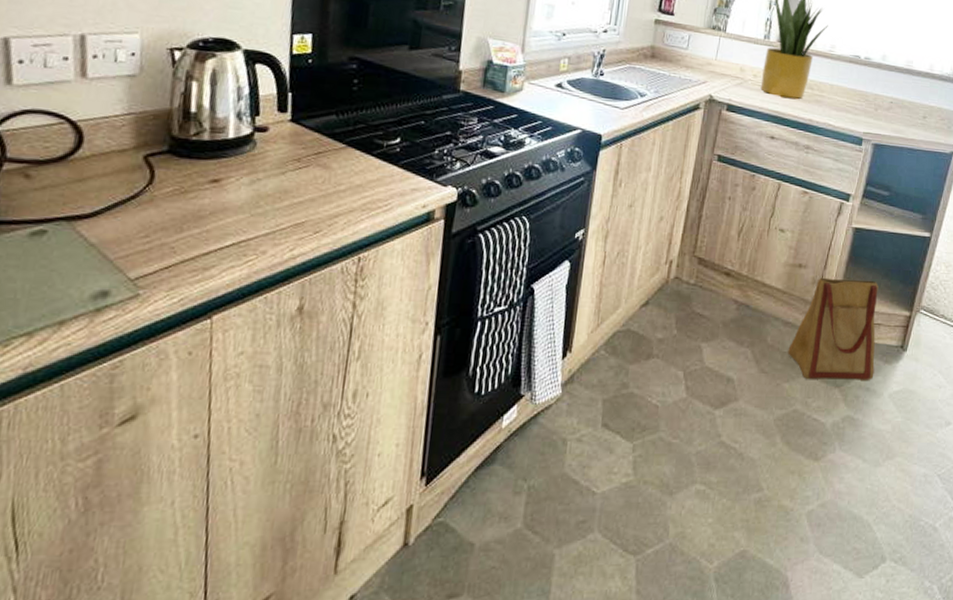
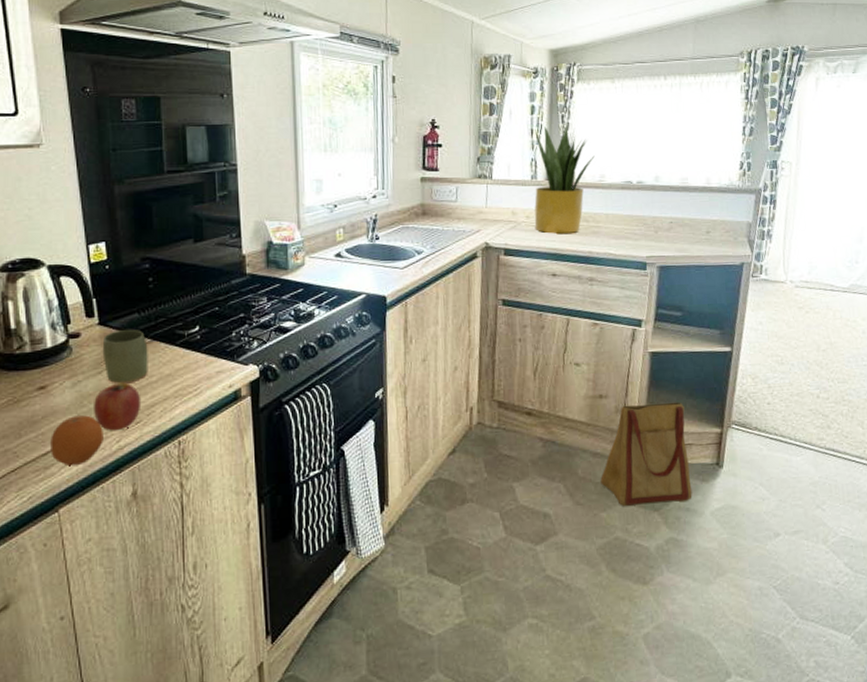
fruit: none [213,216,277,271] -> present [50,415,103,467]
fruit: none [268,186,325,238] -> present [93,382,142,431]
mug: none [289,130,342,189] -> present [102,329,148,384]

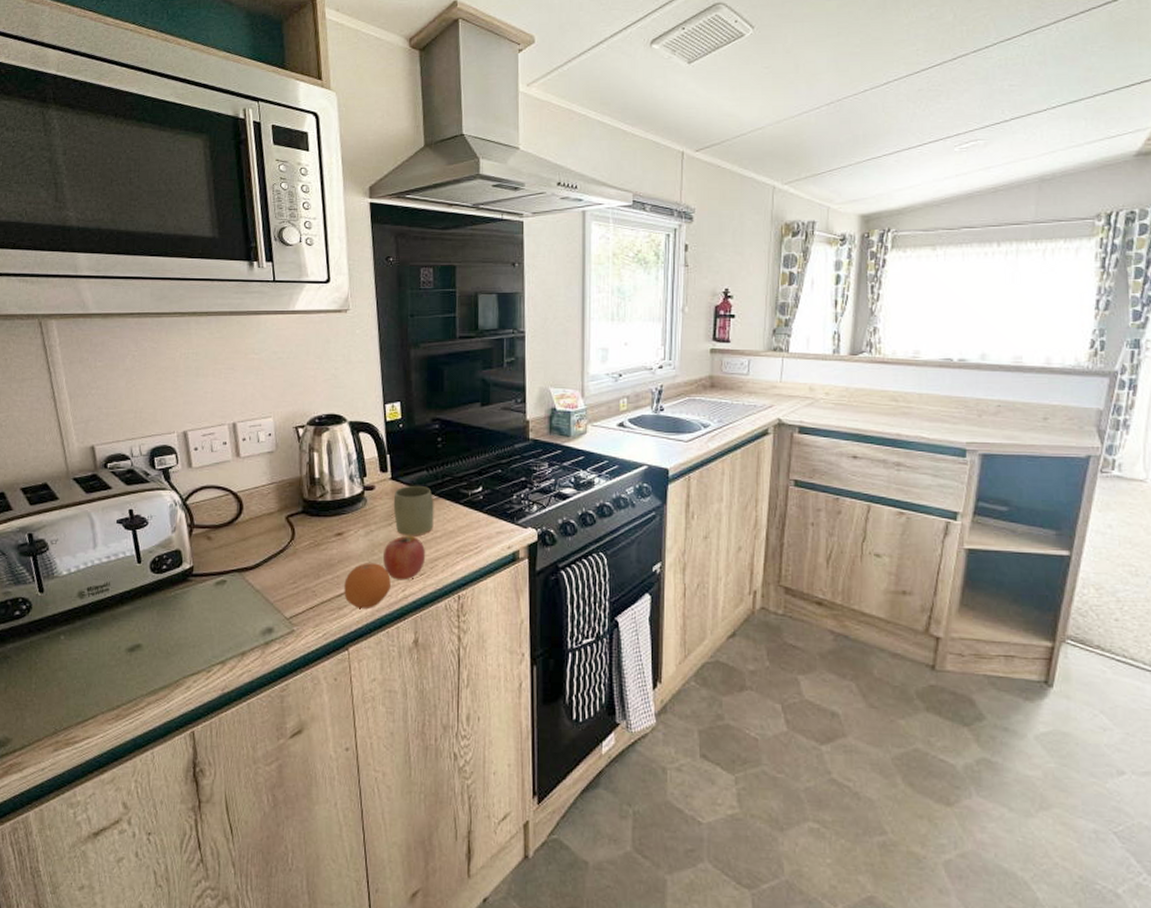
planter: present [534,123,595,234] -> none [834,293,908,413]
shopping bag: present [600,402,692,506] -> none [900,605,1012,719]

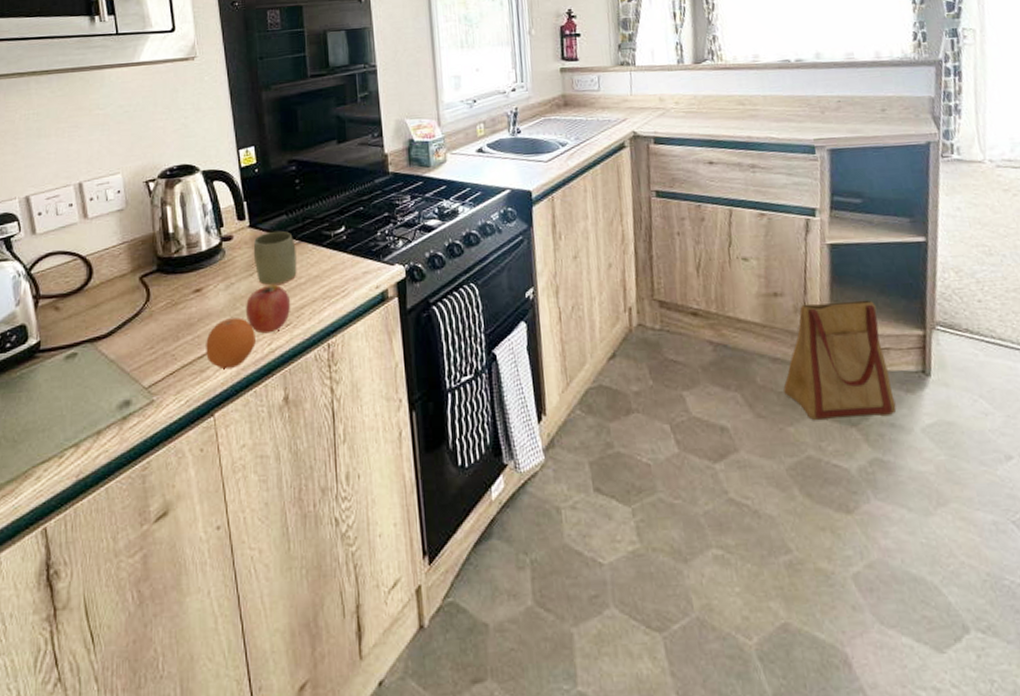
shopping bag: none [900,605,1012,719] -> present [783,299,897,420]

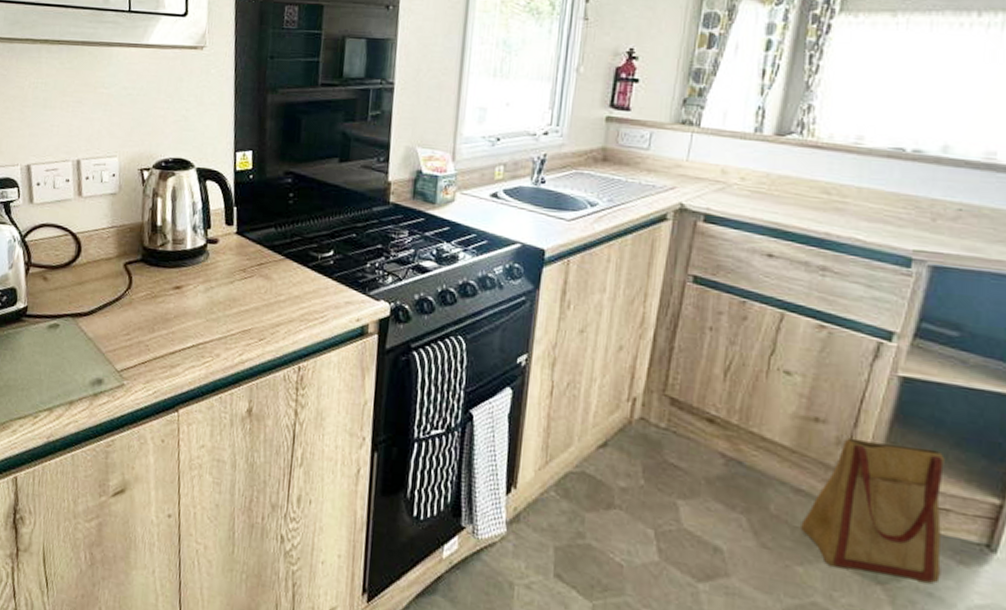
fruit: present [206,317,256,370] -> none [178,321,228,371]
fruit: present [245,284,291,334] -> none [221,295,268,344]
mug: present [253,230,297,286] -> none [236,242,281,298]

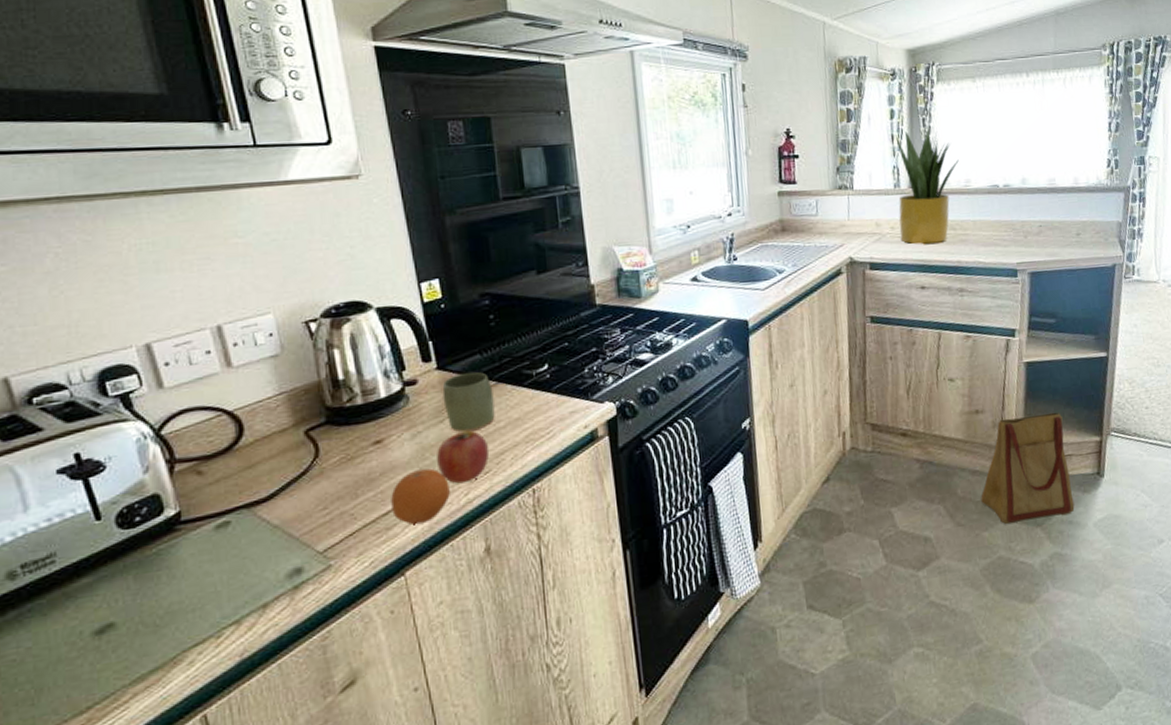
fruit: none [178,321,228,371] -> present [391,468,450,526]
fruit: none [221,295,268,344] -> present [436,430,490,484]
mug: none [236,242,281,298] -> present [442,371,495,432]
planter: none [751,64,852,207] -> present [895,126,959,244]

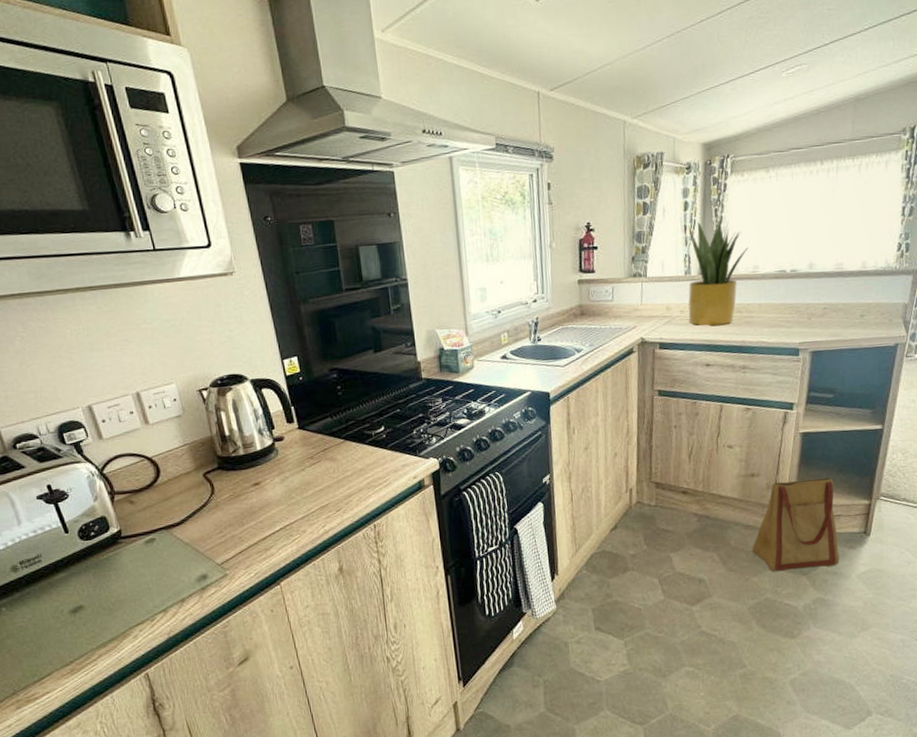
fruit: present [391,468,450,526] -> none [268,505,311,548]
fruit: present [436,430,490,484] -> none [300,477,340,518]
mug: present [442,371,495,432] -> none [303,431,344,479]

